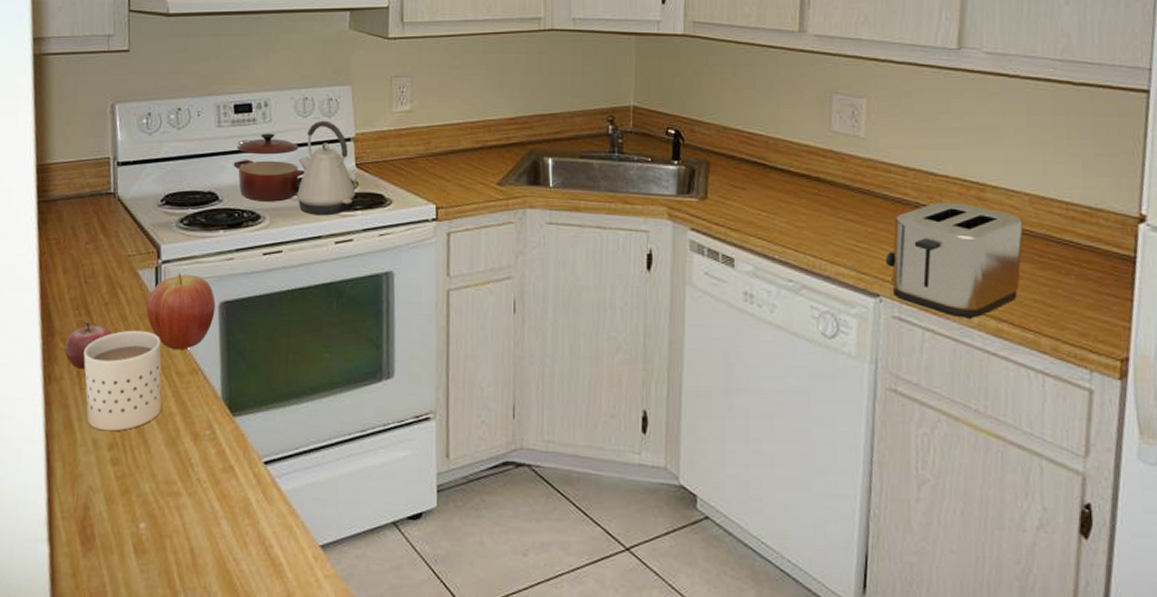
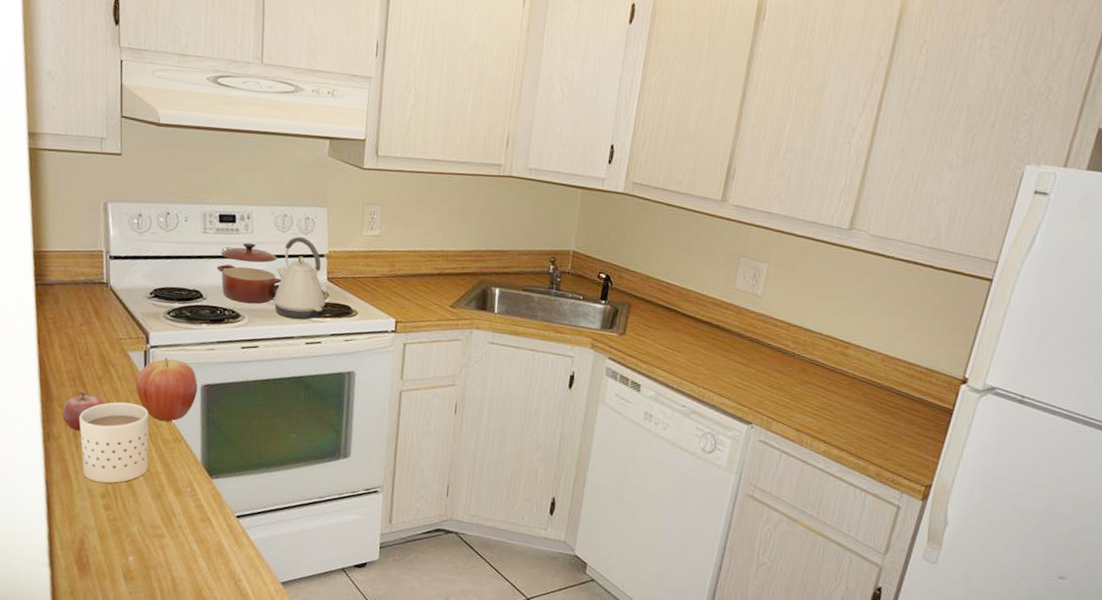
toaster: present [886,202,1023,320] -> none [761,353,874,448]

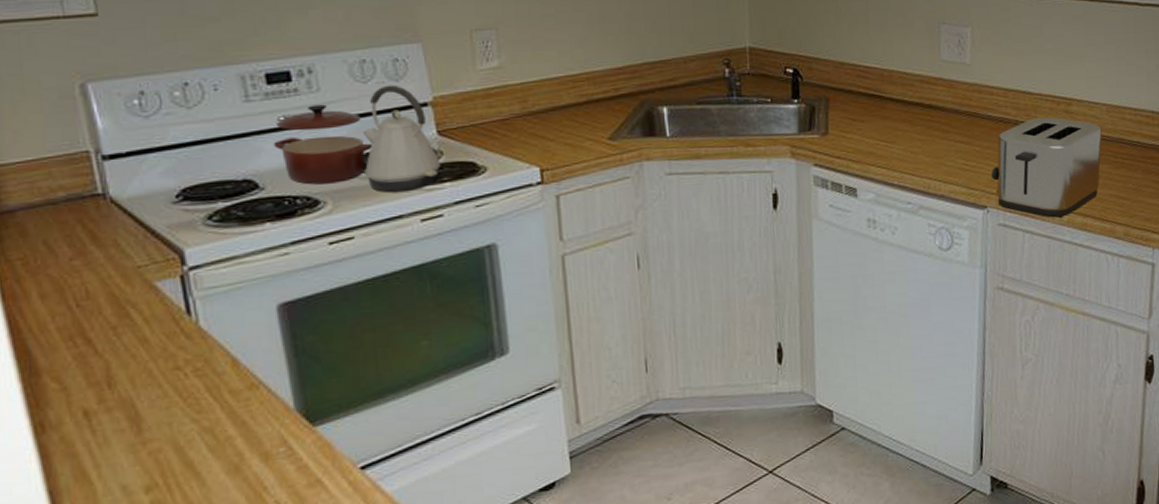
fruit: present [62,391,105,431] -> none [59,351,130,409]
mug: present [79,402,150,483] -> none [89,350,215,474]
fruit: present [135,357,198,422] -> none [174,278,273,366]
toaster: none [761,353,874,448] -> present [991,116,1102,219]

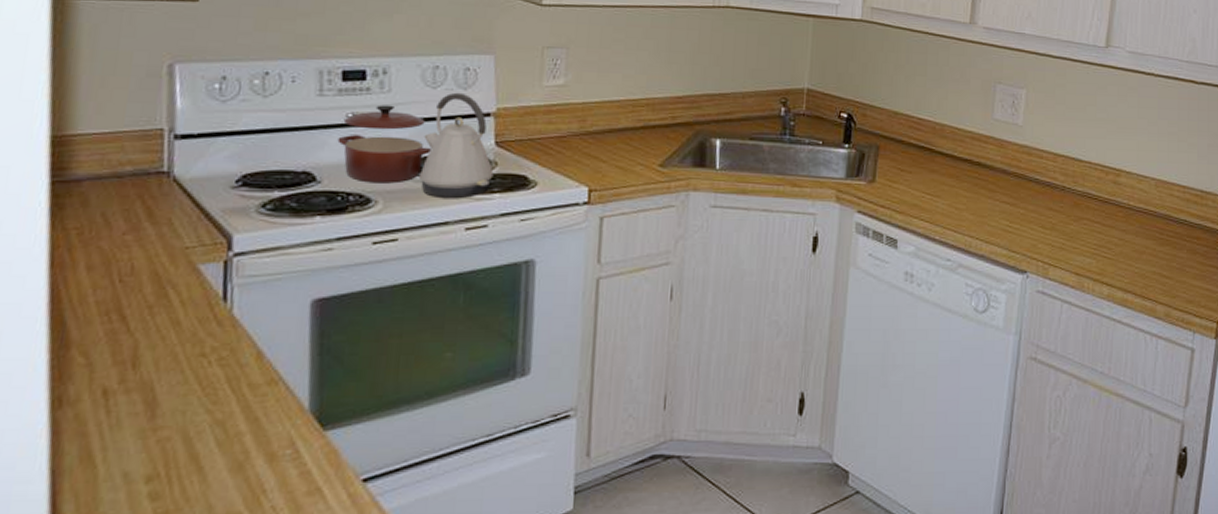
toaster: present [991,116,1102,219] -> none [1034,185,1149,292]

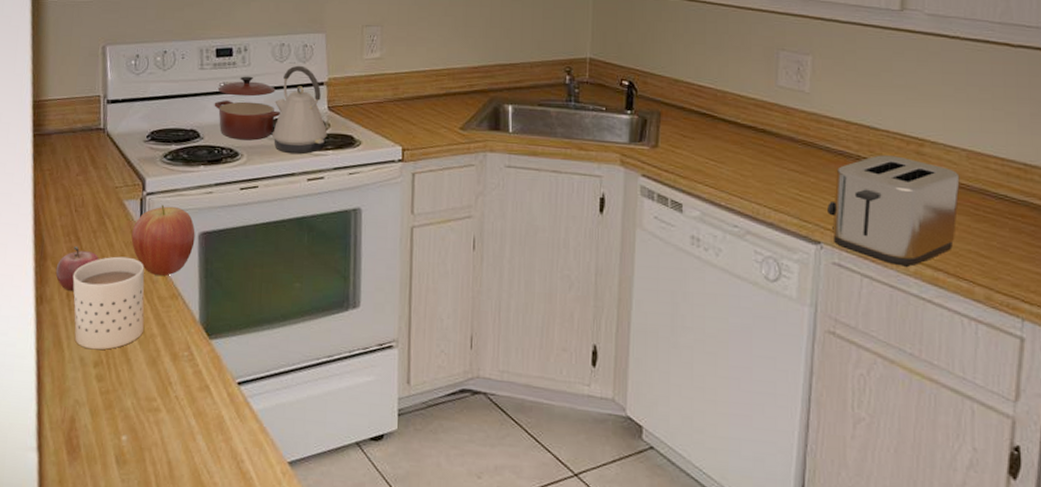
fruit: none [84,328,158,387] -> present [55,247,100,291]
mug: none [113,337,228,461] -> present [72,256,145,350]
fruit: none [208,267,307,357] -> present [131,204,196,276]
toaster: none [1034,185,1149,292] -> present [828,155,960,268]

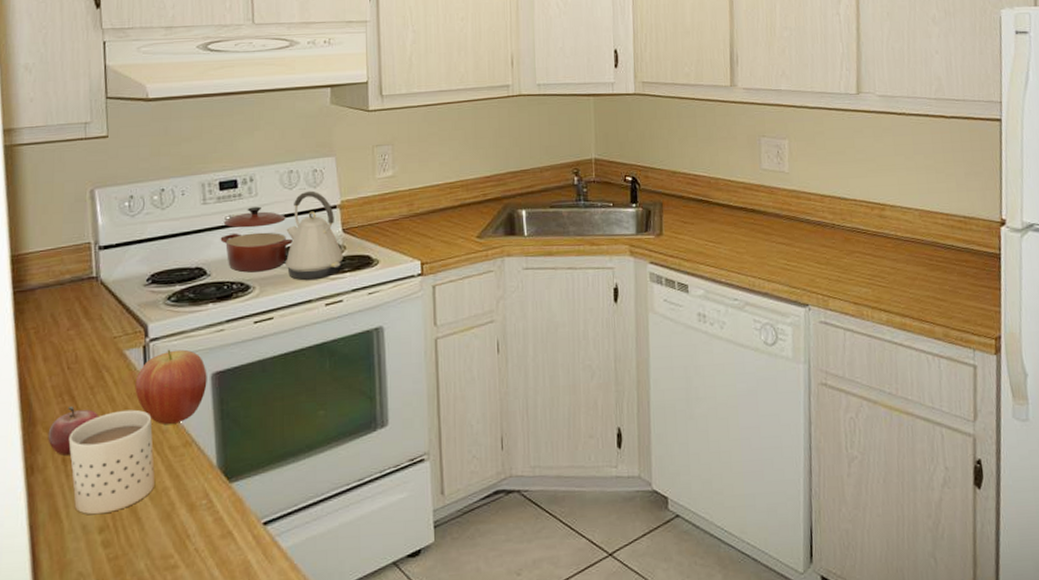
toaster: present [828,155,960,268] -> none [811,221,916,318]

